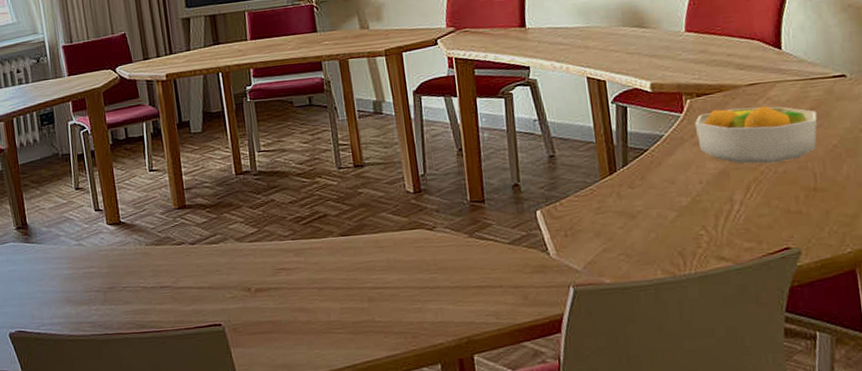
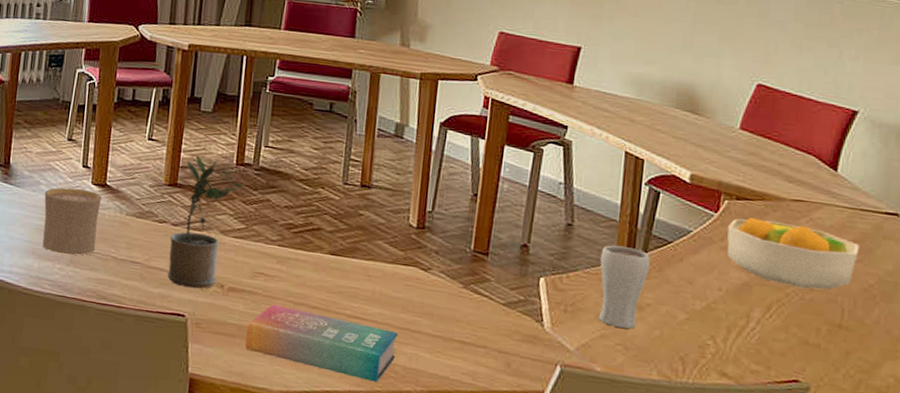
cup: none [65,231,125,296] -> present [42,187,102,256]
potted plant: none [189,174,246,299] -> present [167,155,243,289]
book: none [280,292,423,343] -> present [245,304,399,383]
drinking glass: none [586,163,633,240] -> present [598,245,650,329]

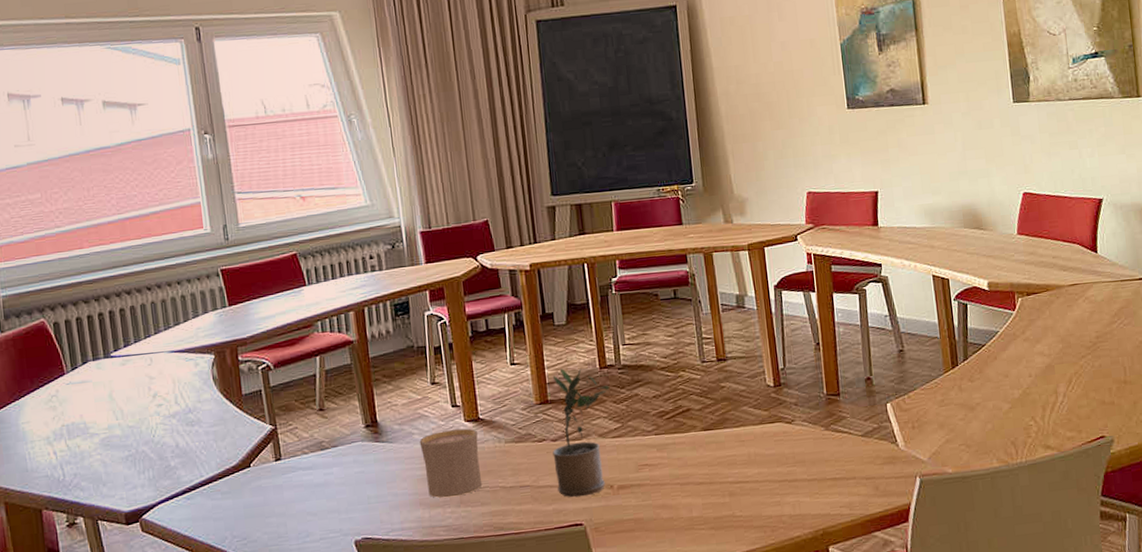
book: present [245,304,399,383] -> none [643,485,781,541]
drinking glass: present [598,245,650,329] -> none [931,358,973,431]
fruit bowl: present [727,217,860,290] -> none [1025,305,1127,359]

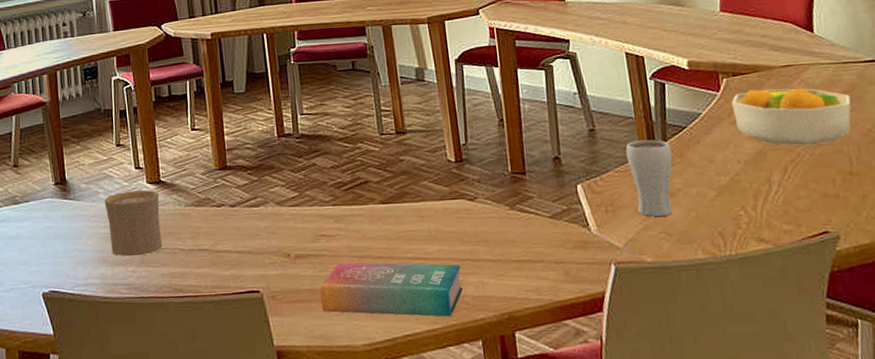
potted plant: present [552,368,610,498] -> none [231,136,288,264]
book: none [643,485,781,541] -> present [320,262,464,317]
drinking glass: none [931,358,973,431] -> present [625,140,673,217]
fruit bowl: none [1025,305,1127,359] -> present [731,88,851,146]

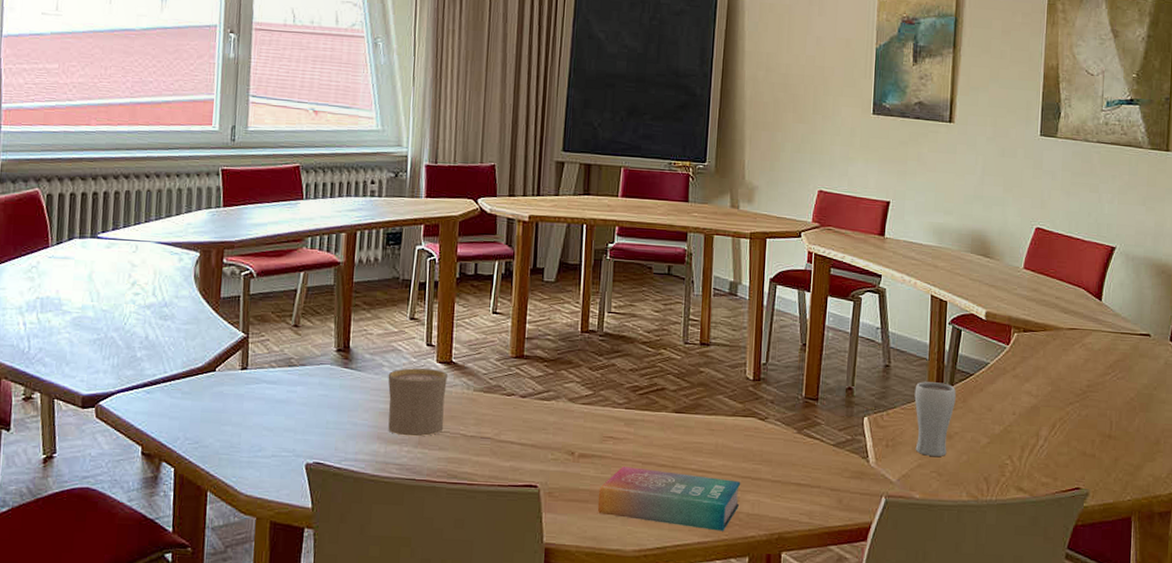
fruit bowl: present [731,88,851,146] -> none [1017,347,1122,407]

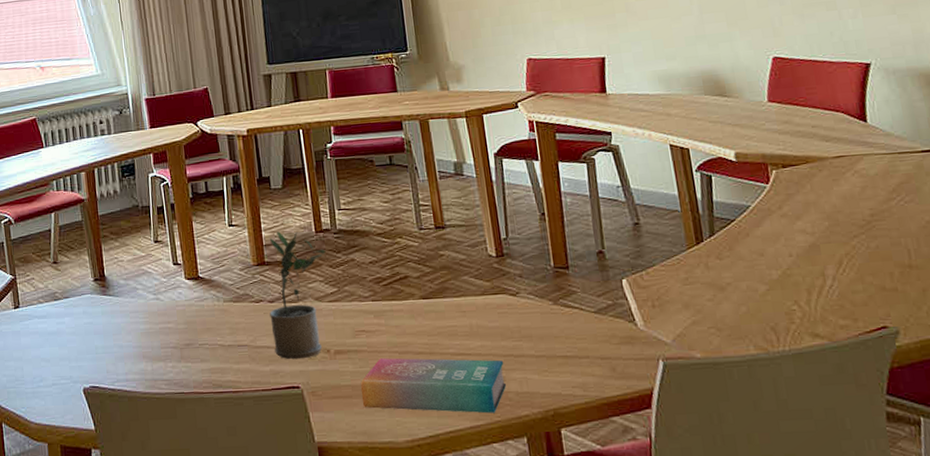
cup: present [388,368,448,437] -> none [143,286,202,353]
potted plant: none [518,326,588,459] -> present [269,231,326,360]
drinking glass: present [914,381,956,457] -> none [672,233,722,312]

